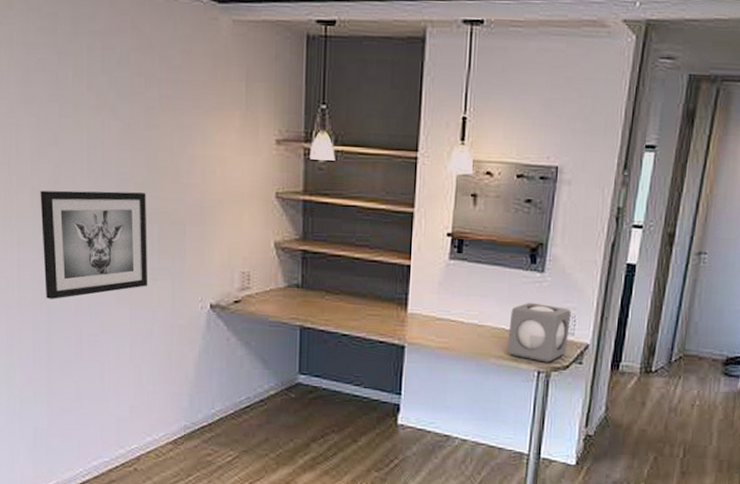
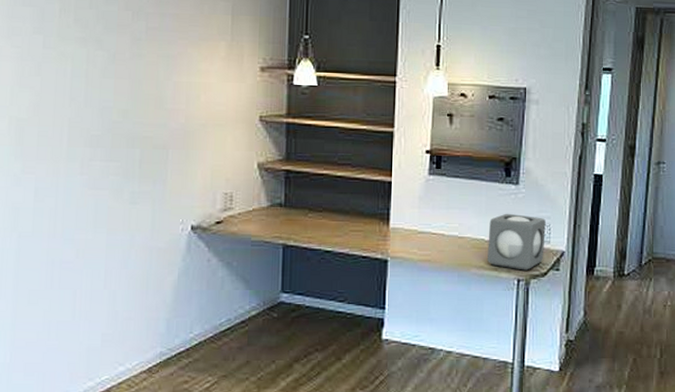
wall art: present [40,190,148,299] -> none [17,118,129,226]

